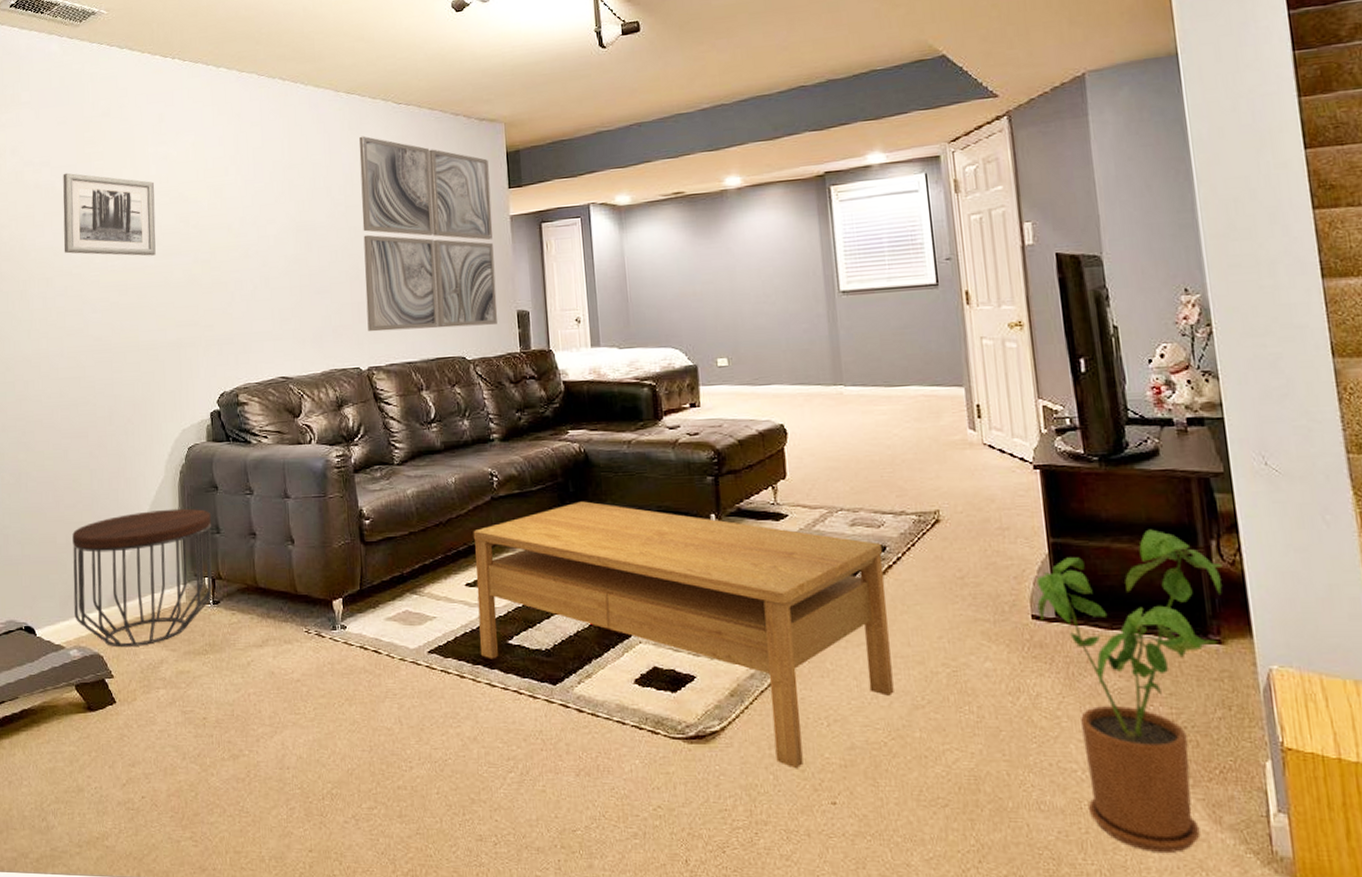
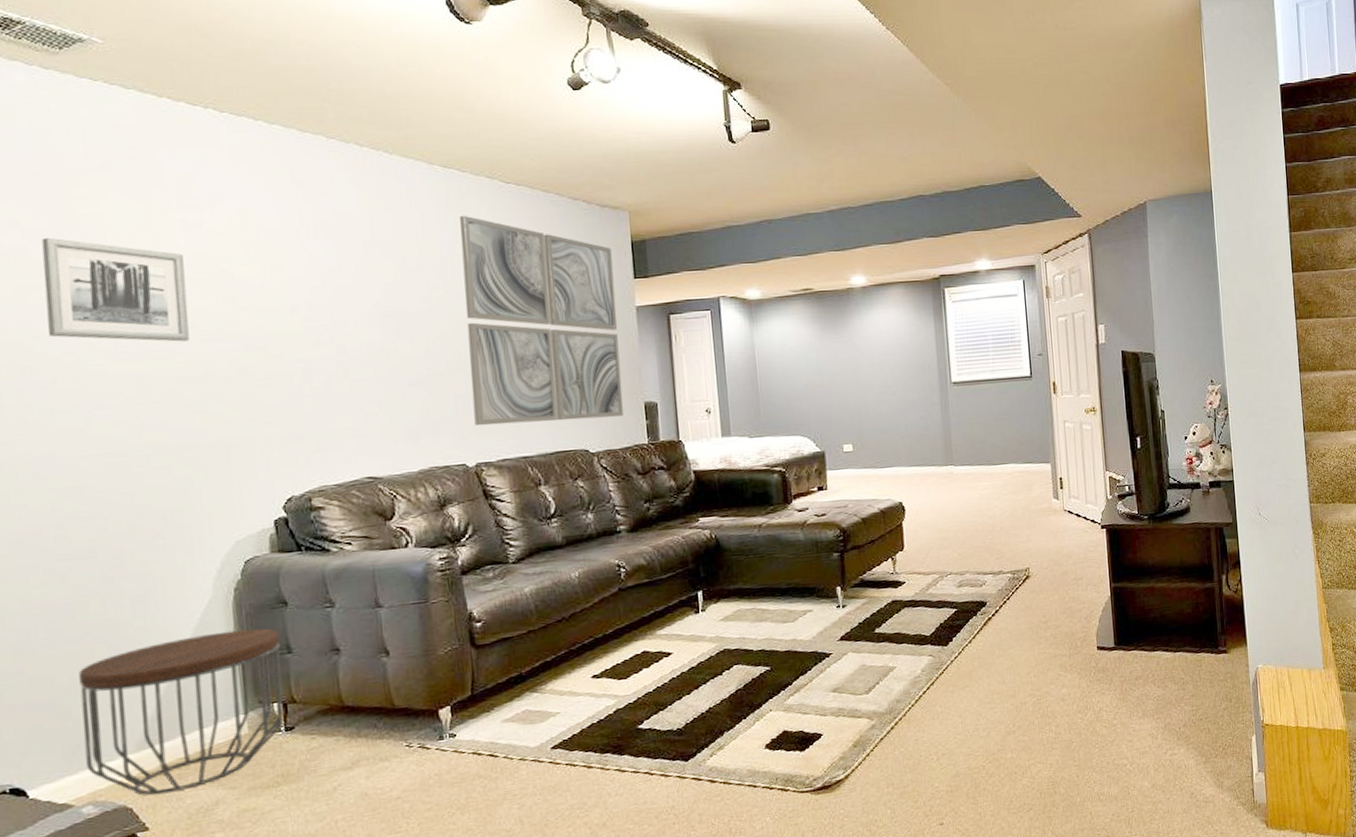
coffee table: present [473,501,894,769] -> none [599,584,991,801]
house plant: present [1036,529,1223,853] -> none [1101,570,1229,818]

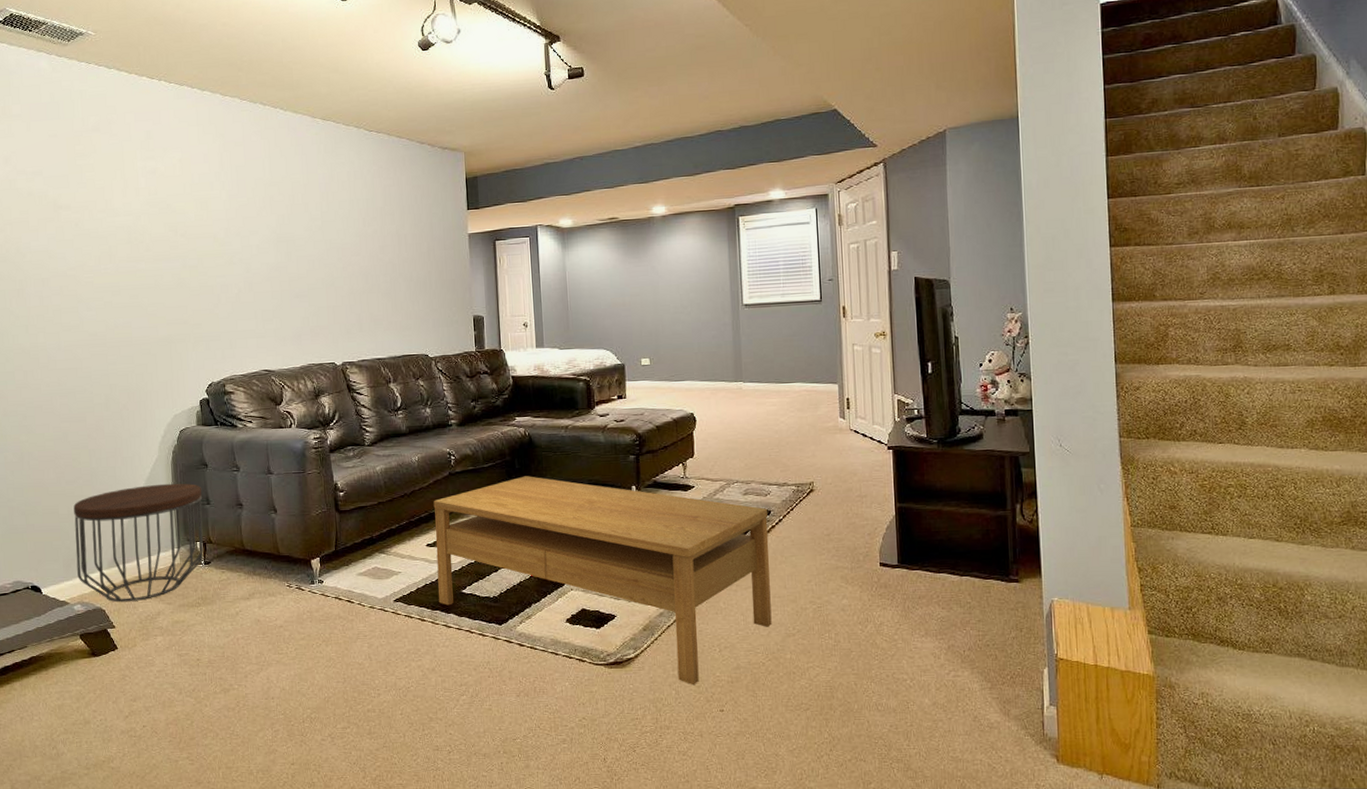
wall art: present [41,237,190,342] -> none [55,182,147,261]
wall art: present [460,215,624,426] -> none [334,158,457,332]
coffee table: none [599,584,991,801] -> present [433,476,772,686]

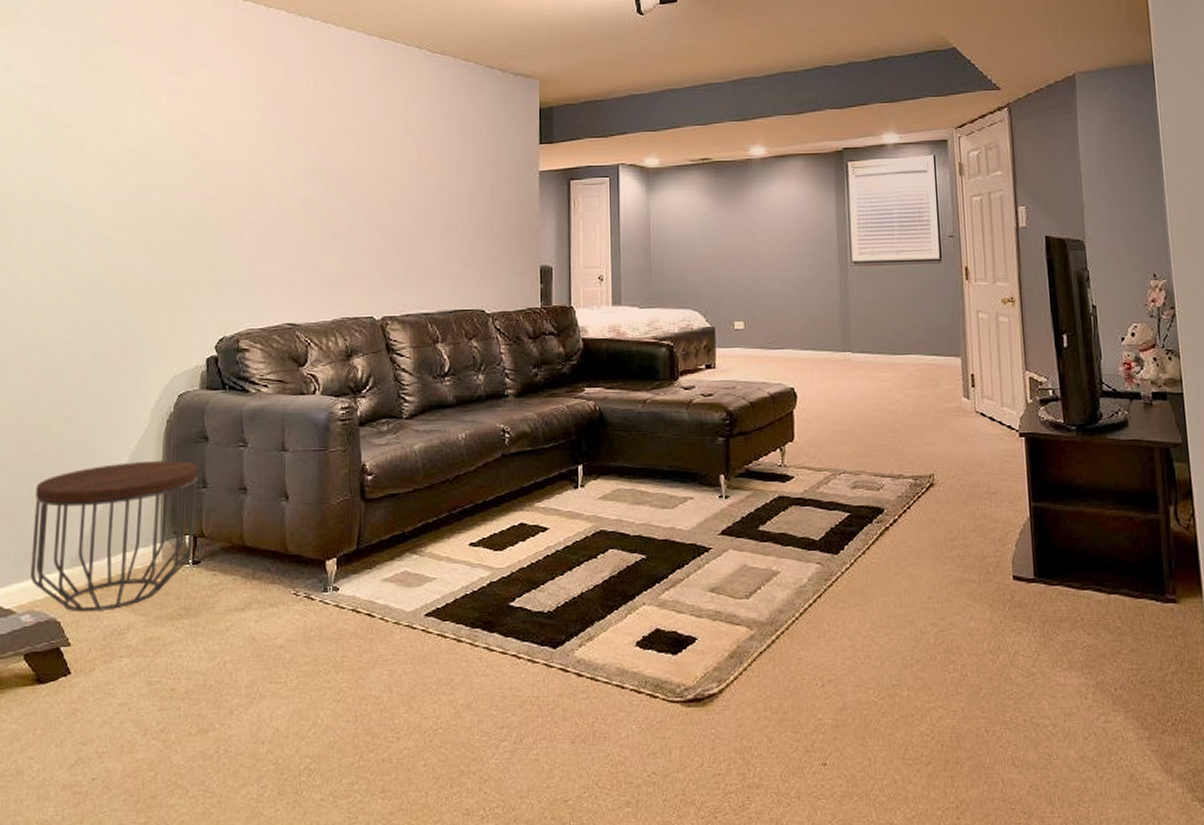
coffee table: present [433,476,772,686] -> none [480,460,886,731]

